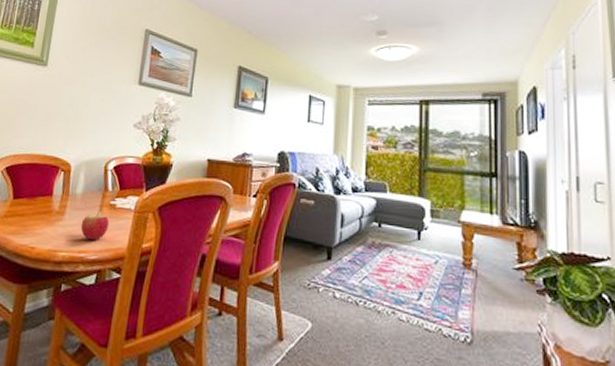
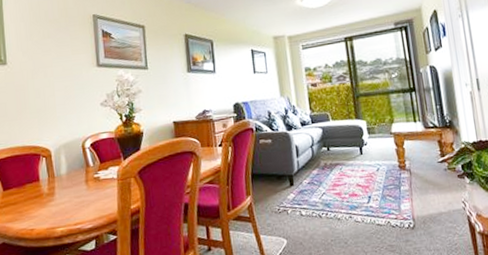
apple: present [80,209,110,240] -> none [71,183,98,212]

